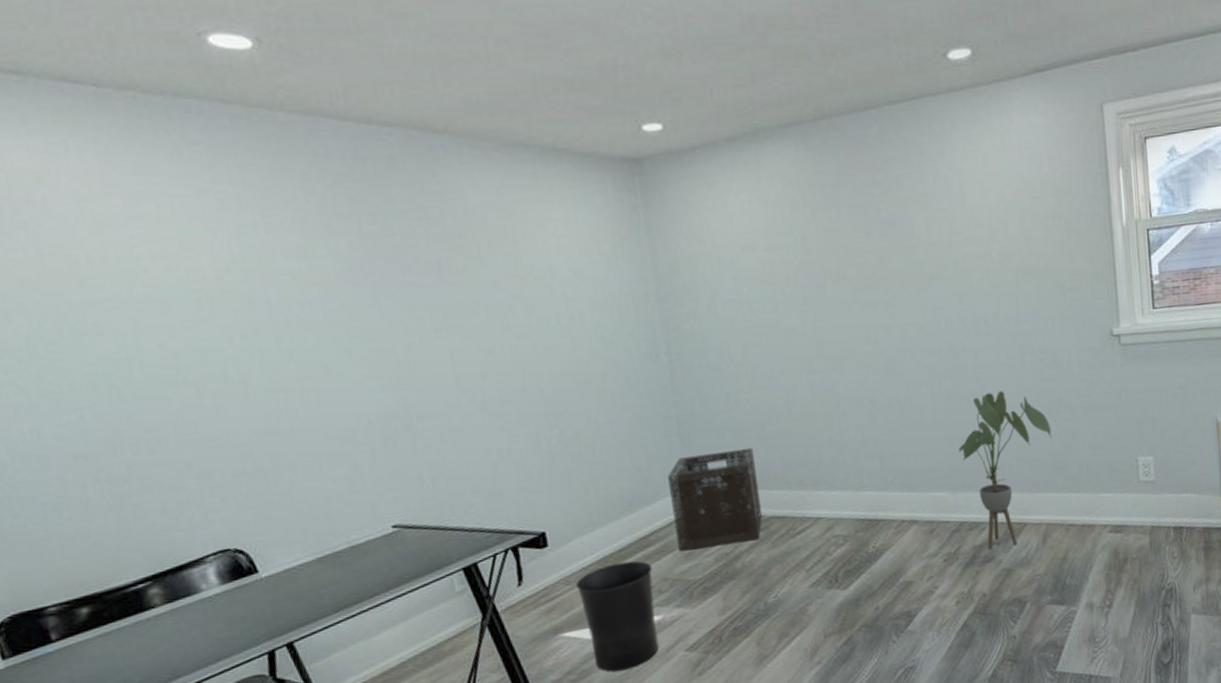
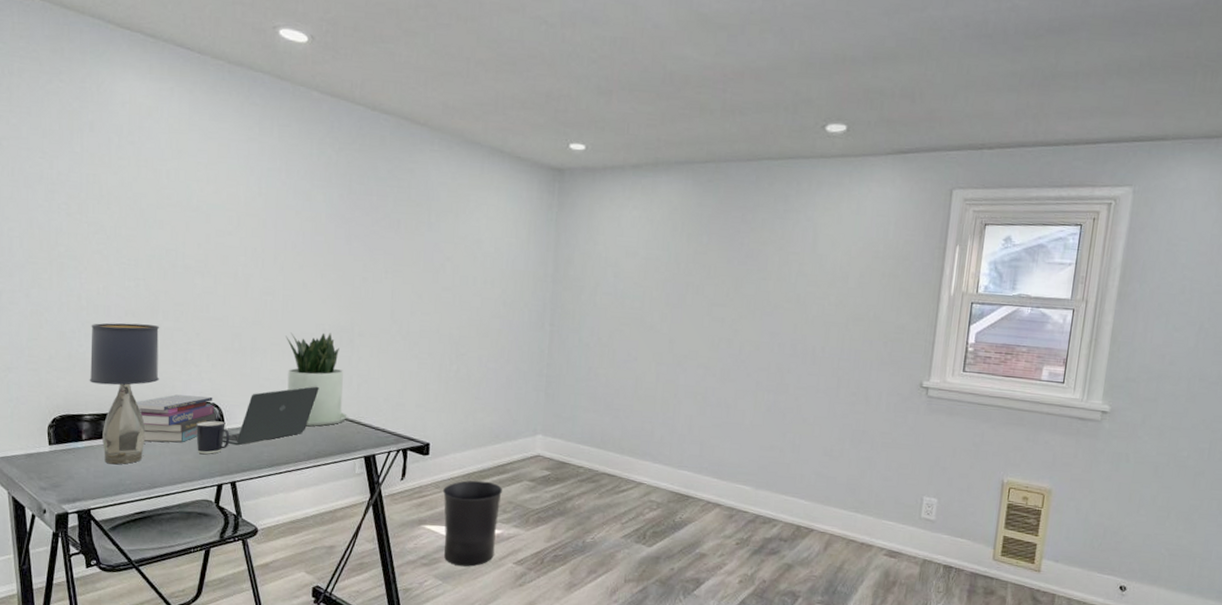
table lamp: none [24,465,150,664] -> present [89,323,160,465]
books: none [121,541,245,621] -> present [137,394,216,443]
mug: none [216,569,272,618] -> present [195,420,230,454]
laptop: none [258,495,381,597] -> present [222,386,319,446]
planter: none [317,423,429,549] -> present [286,332,349,427]
storage basket: present [668,447,763,552] -> none [526,409,600,489]
house plant: present [959,391,1052,550] -> none [768,412,851,547]

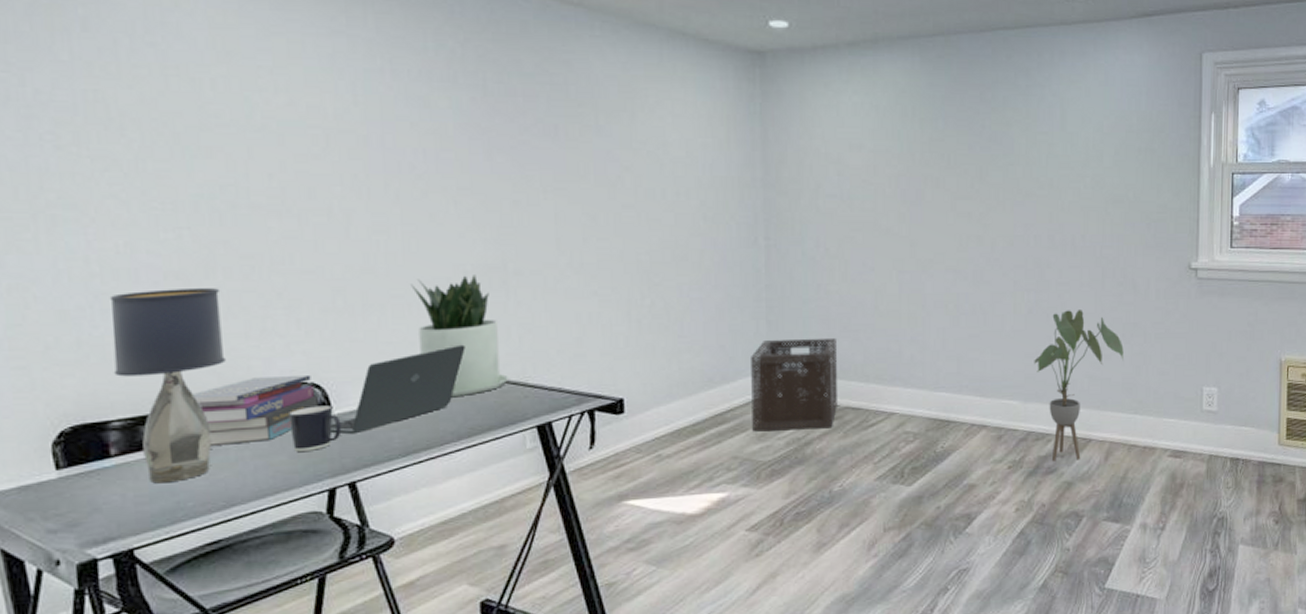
waste bin: present [442,480,502,567] -> none [646,436,723,544]
storage basket: none [526,409,600,489] -> present [751,337,839,432]
house plant: none [768,412,851,547] -> present [1034,310,1124,462]

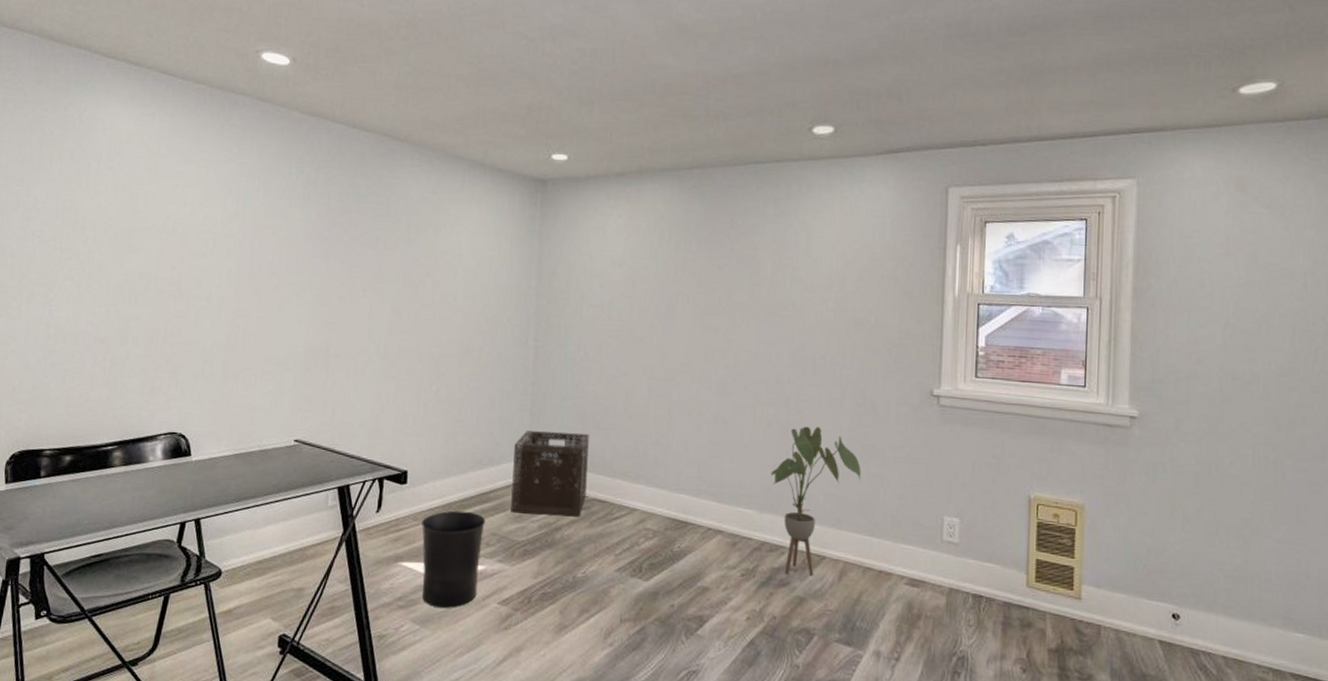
table lamp: present [109,288,226,484] -> none [52,351,129,503]
books: present [193,374,318,446] -> none [100,425,183,478]
mug: present [287,405,342,451] -> none [160,452,196,489]
laptop: present [330,344,466,435] -> none [188,412,292,479]
planter: present [411,275,510,398] -> none [258,355,322,456]
waste bin: none [646,436,723,544] -> present [421,510,485,608]

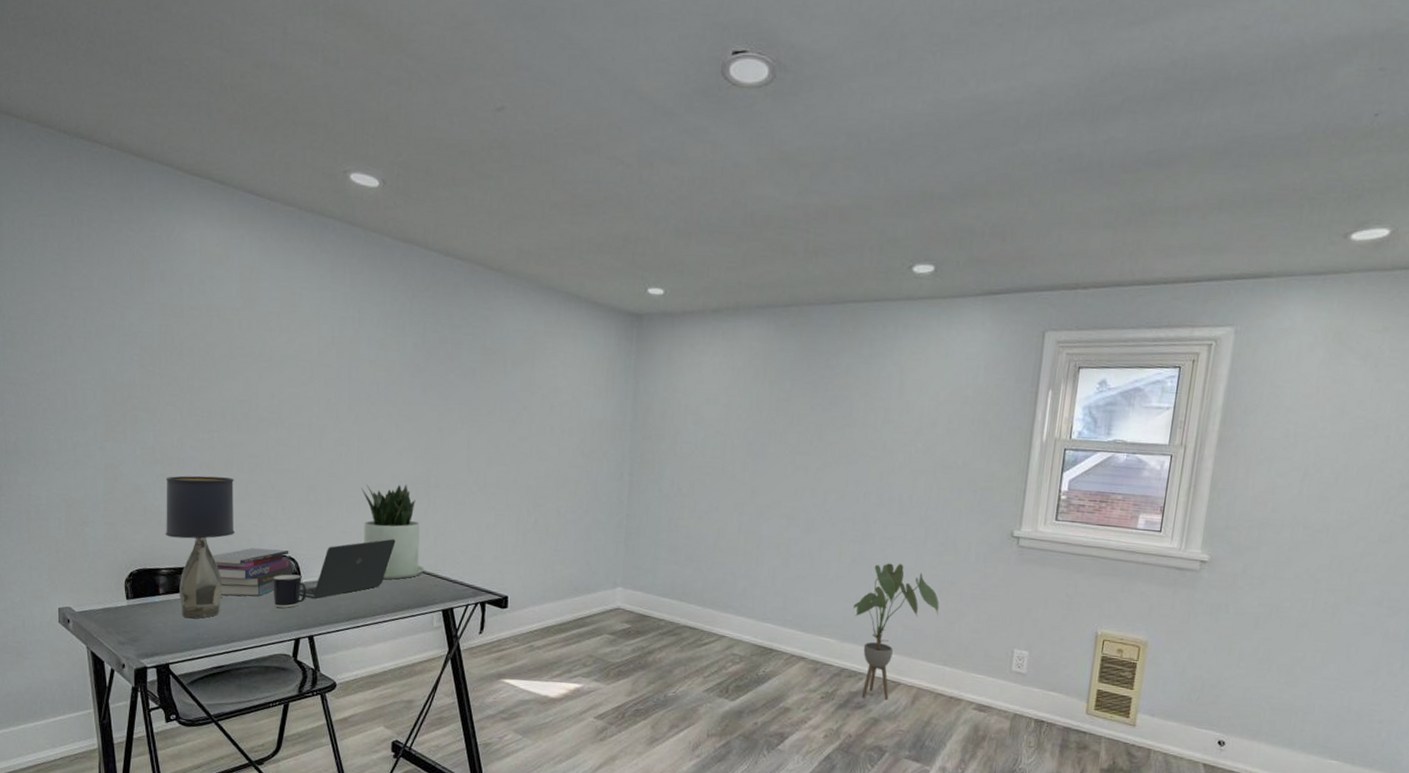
table lamp: none [52,351,129,503] -> present [165,475,235,619]
books: none [100,425,183,478] -> present [213,548,292,597]
mug: none [160,452,196,489] -> present [272,574,307,608]
laptop: none [188,412,292,479] -> present [299,538,396,600]
planter: none [258,355,322,456] -> present [361,484,426,580]
waste bin: present [421,510,485,608] -> none [521,633,582,721]
storage basket: present [511,430,589,517] -> none [606,561,681,642]

